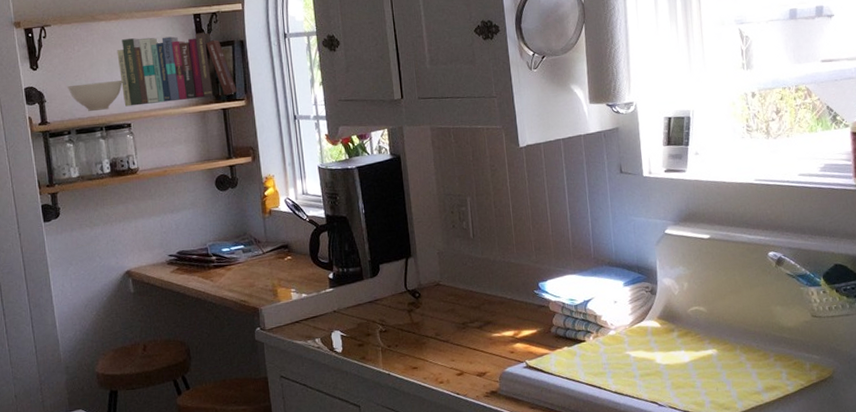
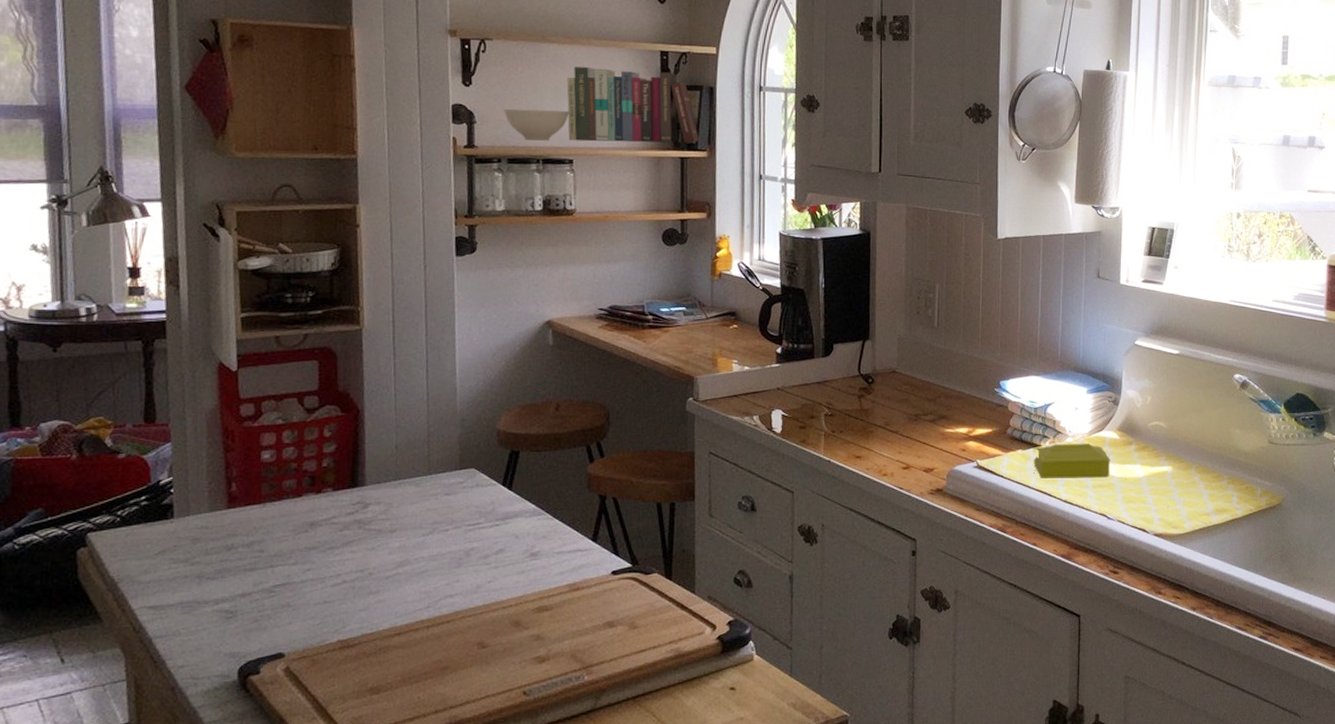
sponge: none [578,333,673,373] -> present [1033,442,1127,480]

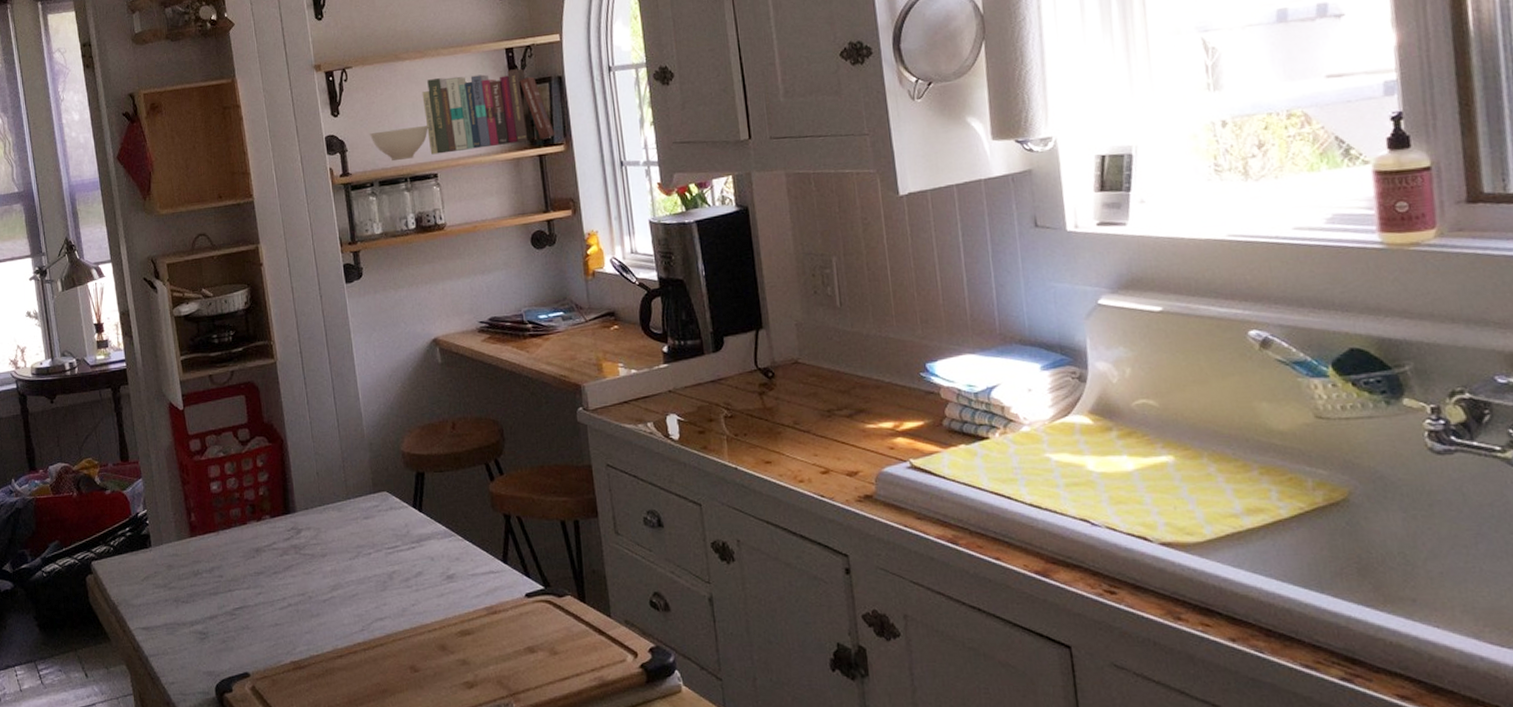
sponge: present [1033,442,1127,480] -> none [979,431,1111,478]

